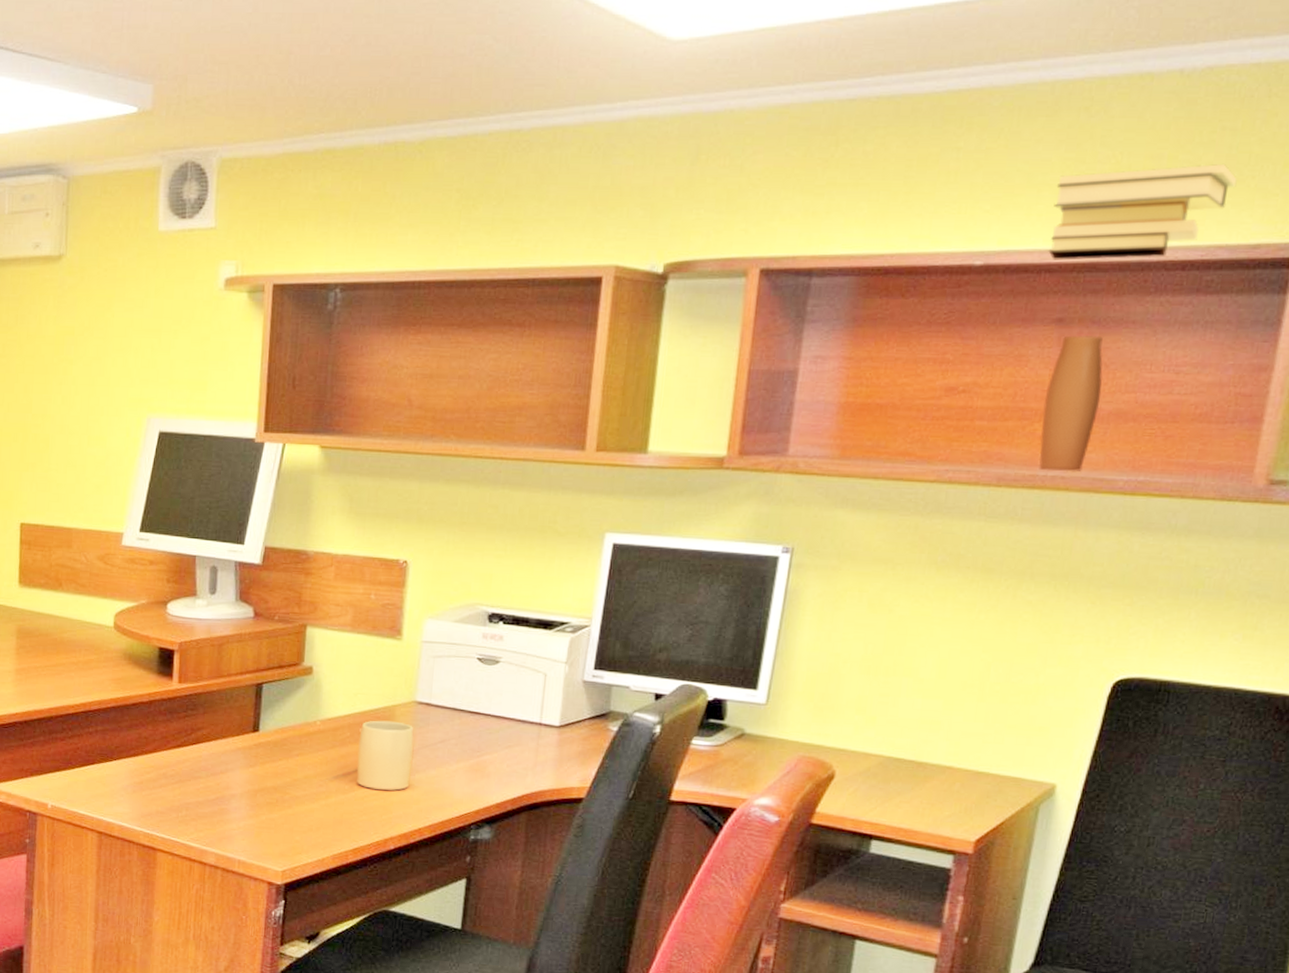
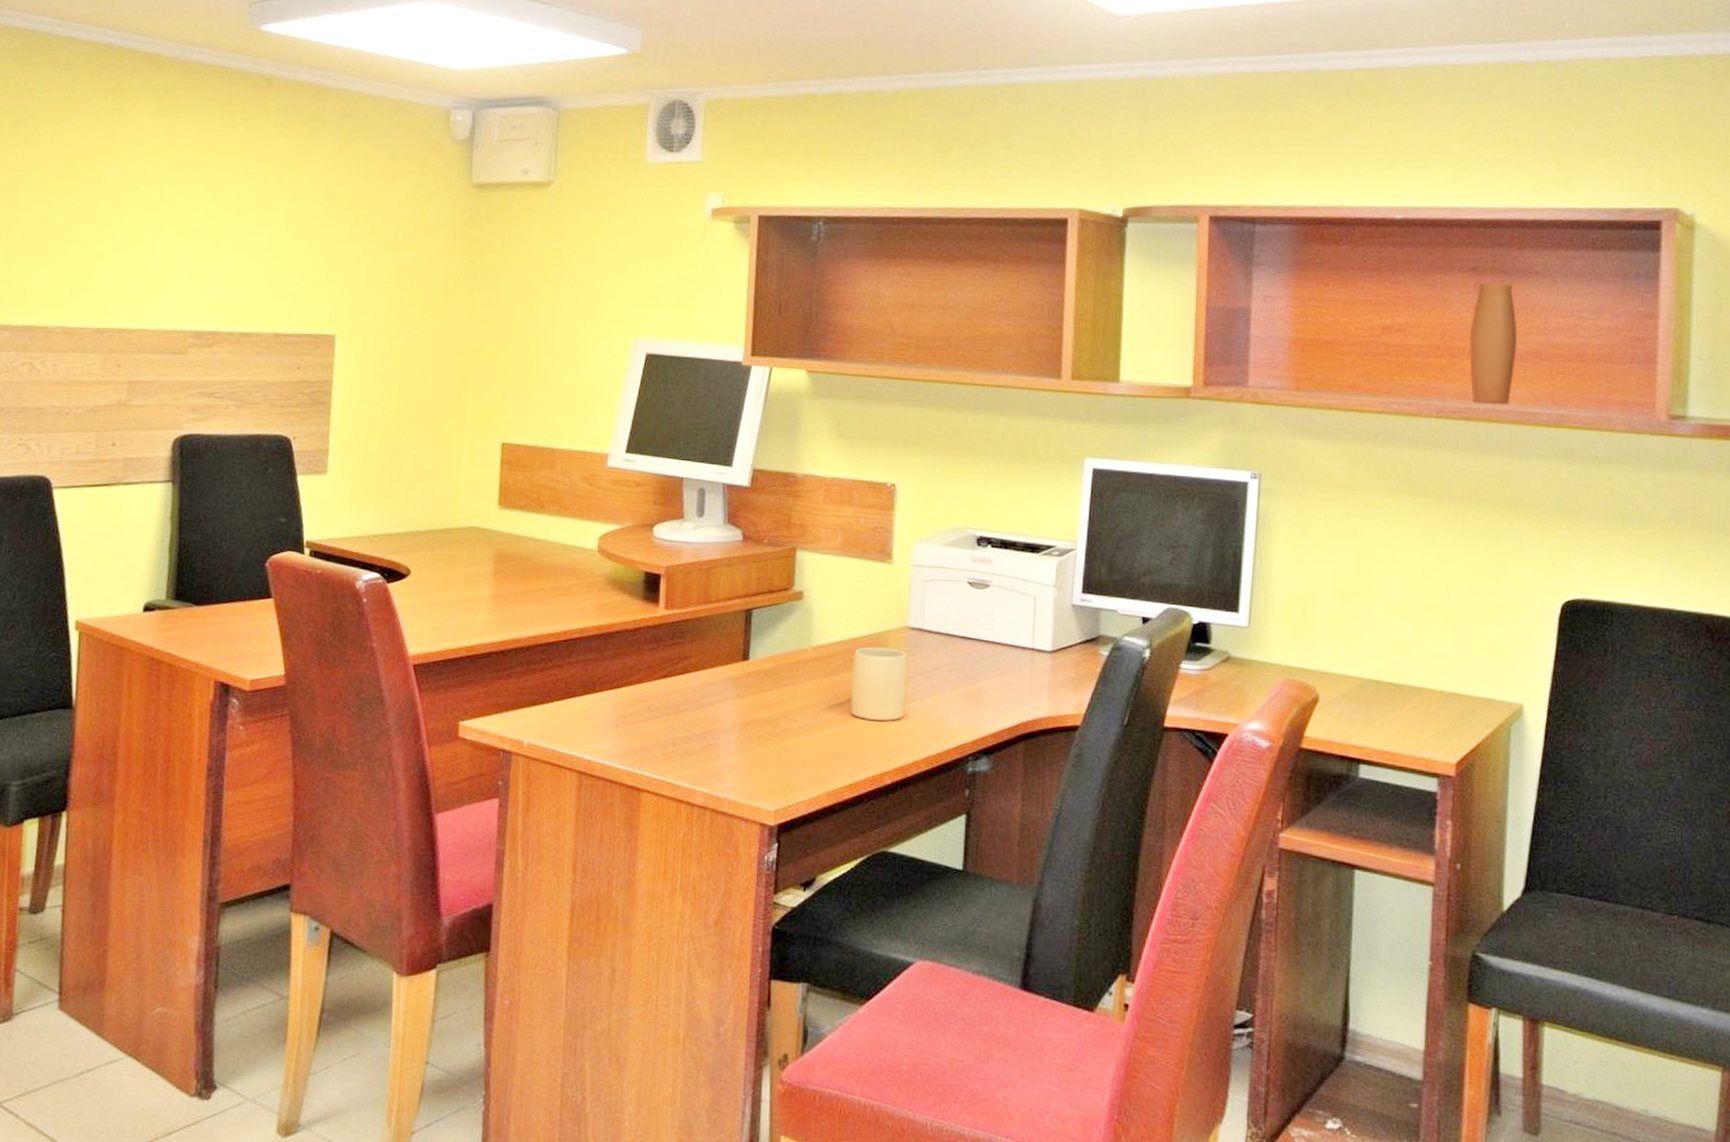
books: present [1048,164,1237,260] -> none [1457,140,1605,218]

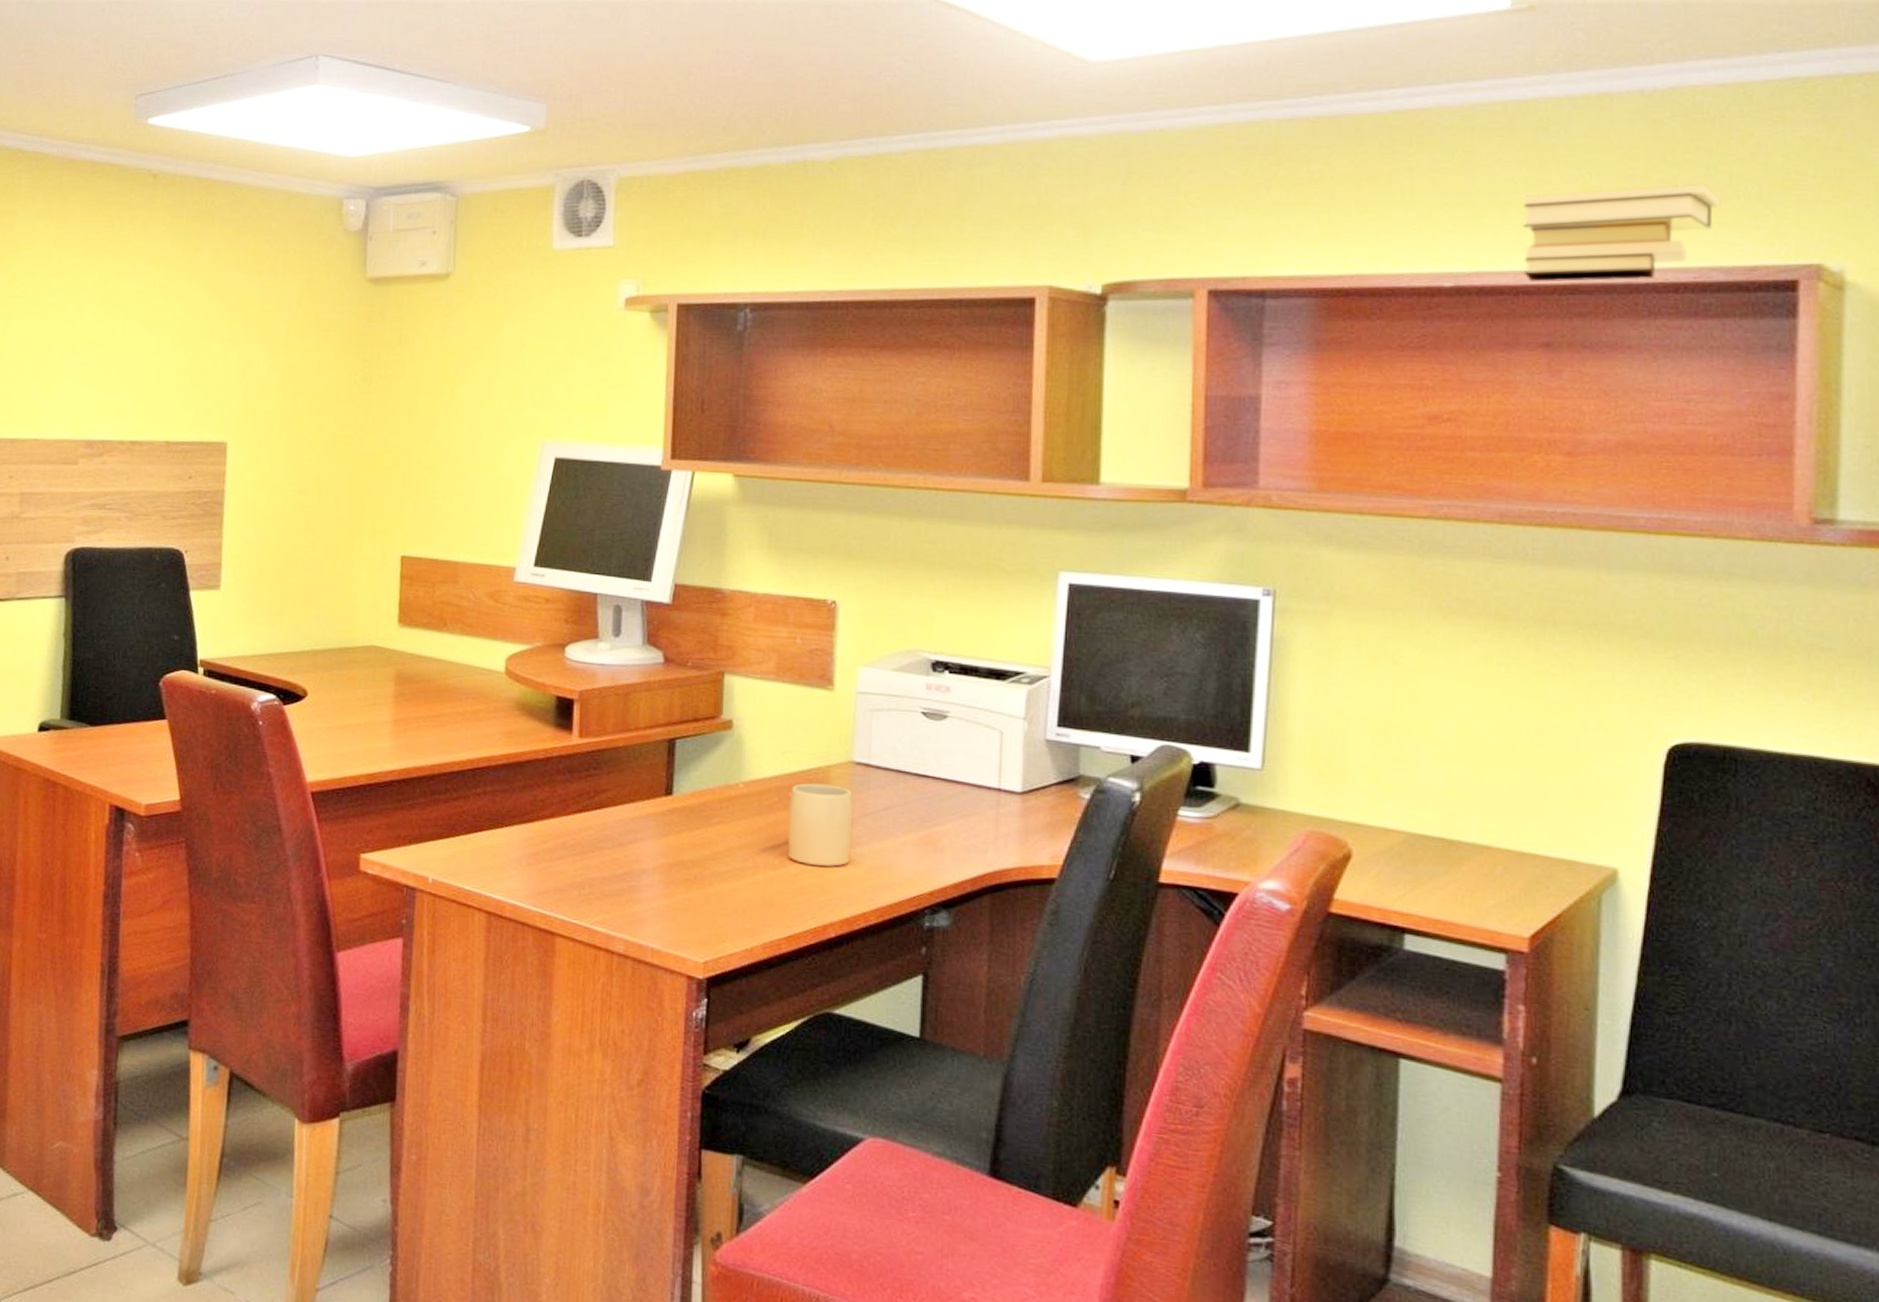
books: none [1457,140,1605,218] -> present [1522,184,1721,282]
vase: present [1469,283,1518,406] -> none [1541,361,1605,509]

